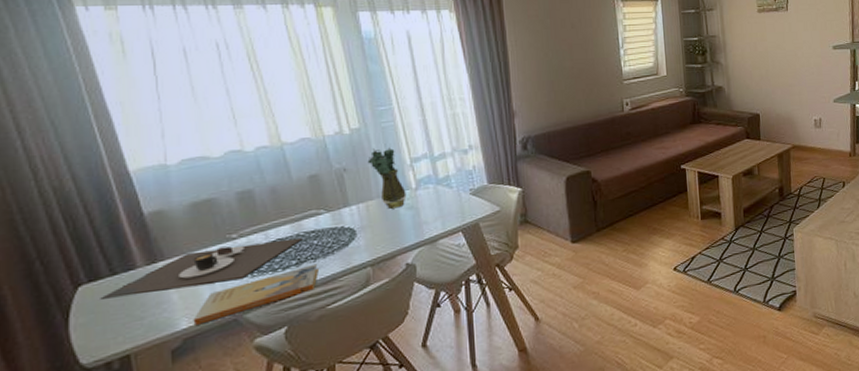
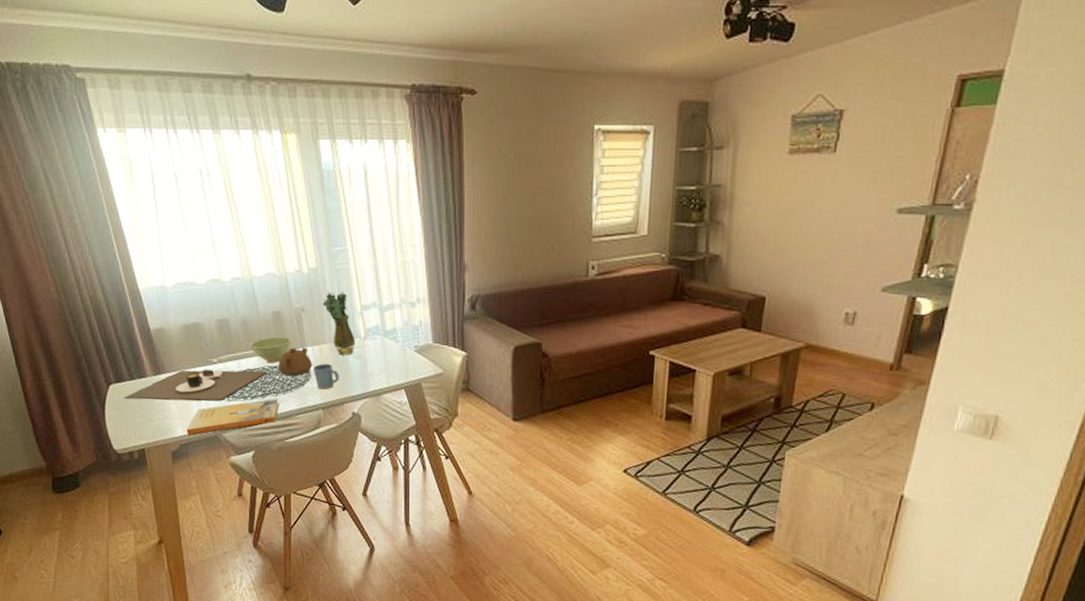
bowl: none [279,199,332,229] -> present [249,336,292,363]
teapot: none [317,207,358,239] -> present [278,347,312,377]
mug: none [359,218,390,247] -> present [313,363,339,390]

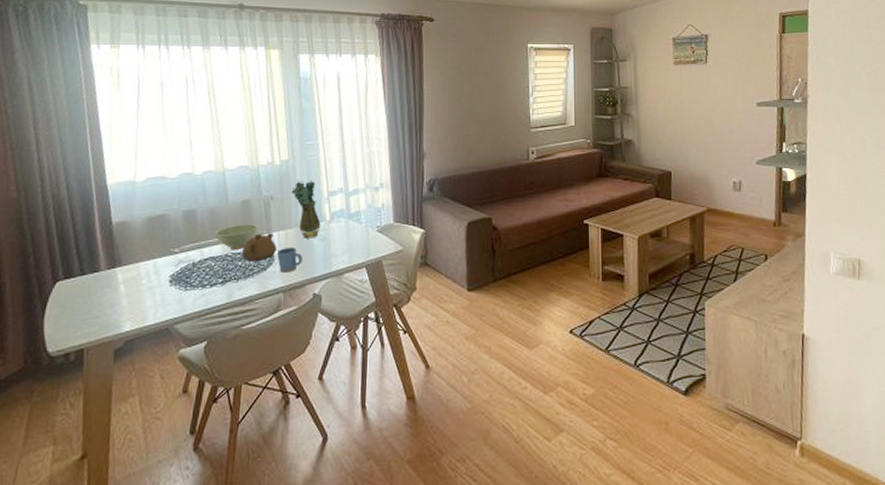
place setting: present [124,369,268,401] -> none [70,258,231,295]
book: present [186,398,279,435] -> none [134,284,239,329]

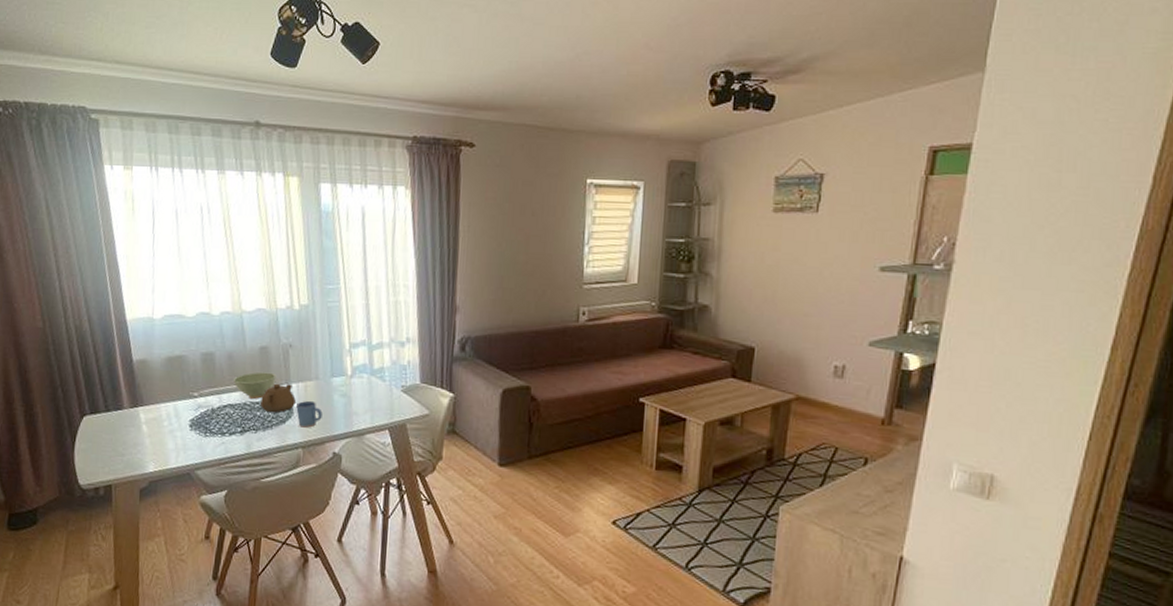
vase: present [291,180,321,238] -> none [311,328,342,393]

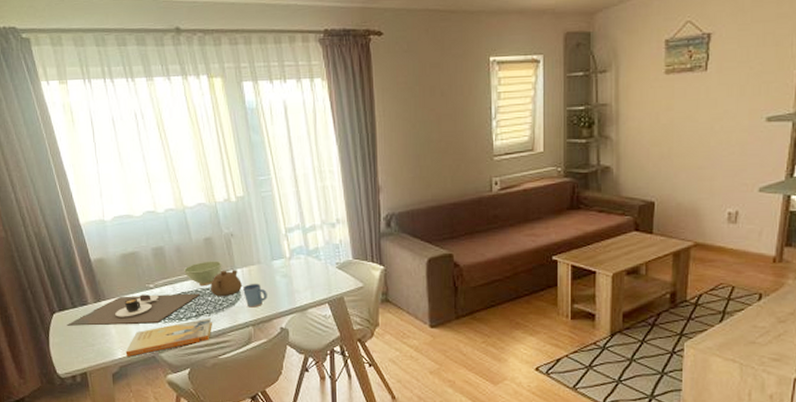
place setting: none [96,403,249,437] -> present [67,293,201,326]
book: none [158,435,258,471] -> present [125,318,212,356]

